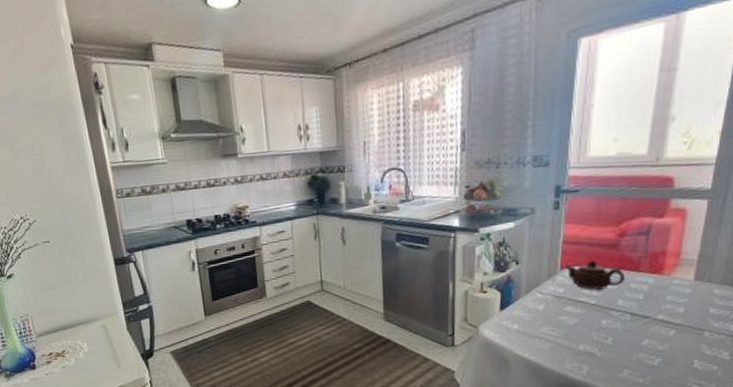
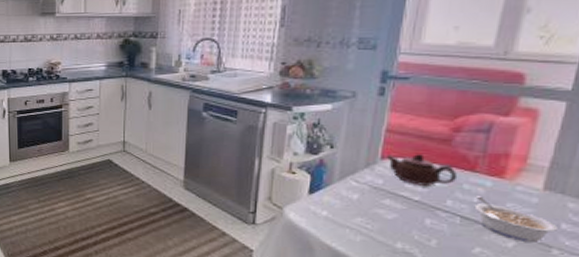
legume: none [641,293,707,329] -> present [474,196,557,242]

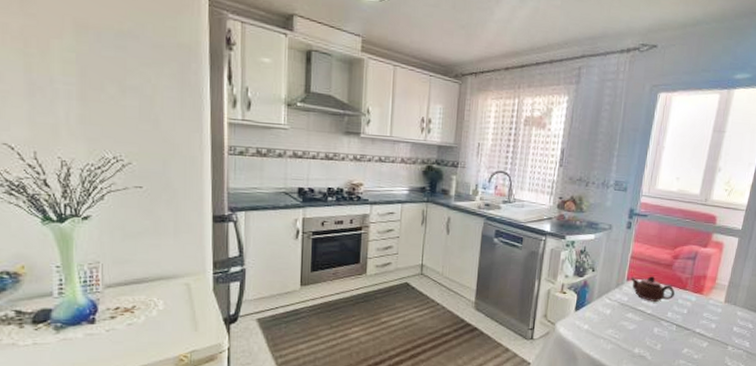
legume: present [474,196,557,242] -> none [684,308,731,342]

